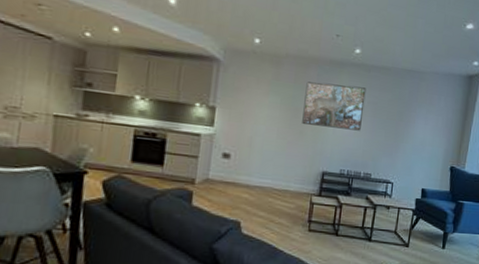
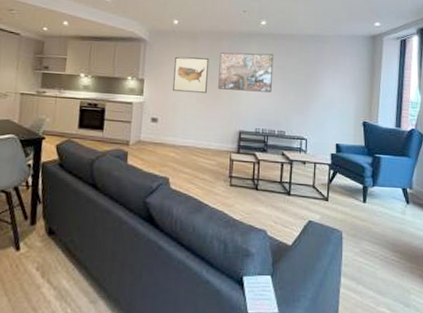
wall art: none [250,83,295,128] -> present [173,56,210,93]

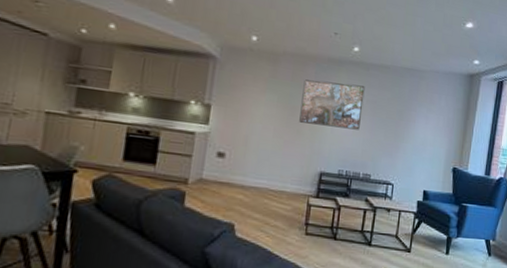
wall art: present [173,56,210,93] -> none [246,80,292,126]

